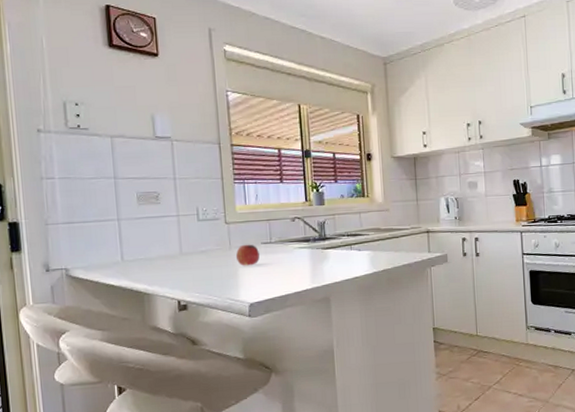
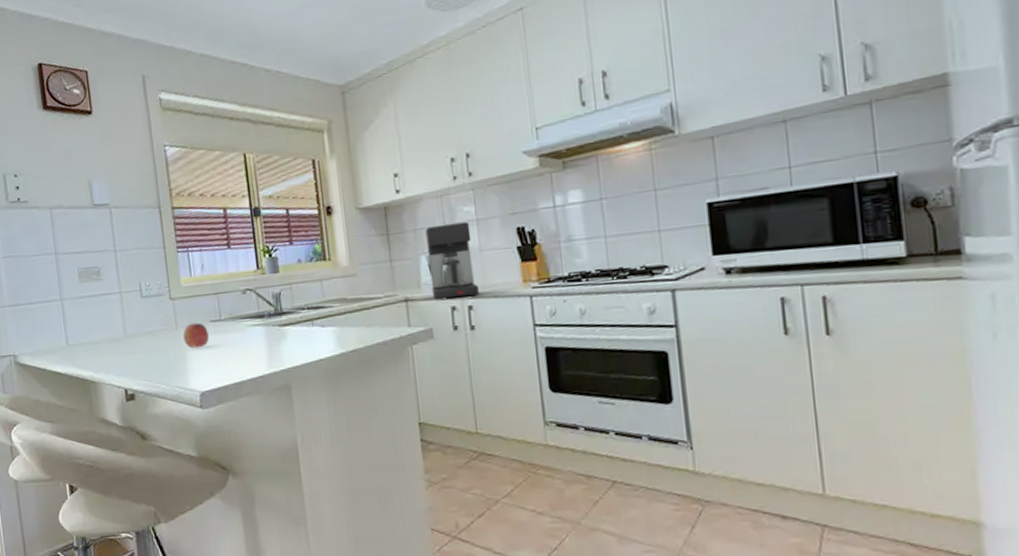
coffee maker: none [445,173,483,232] -> present [425,221,479,300]

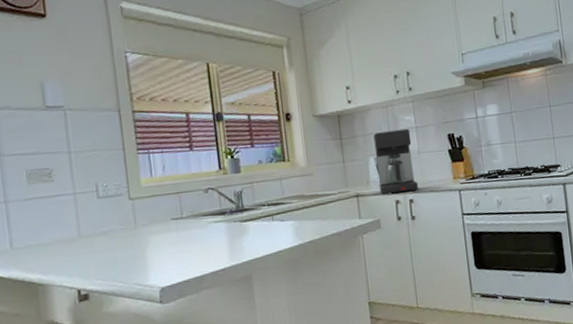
fruit: present [182,322,209,349] -> none [142,221,170,246]

